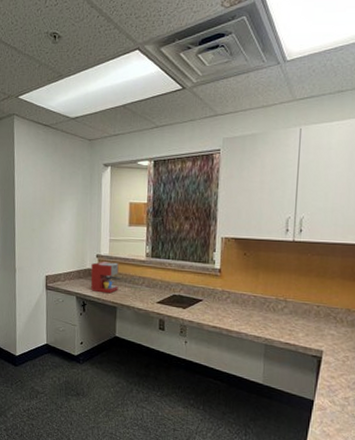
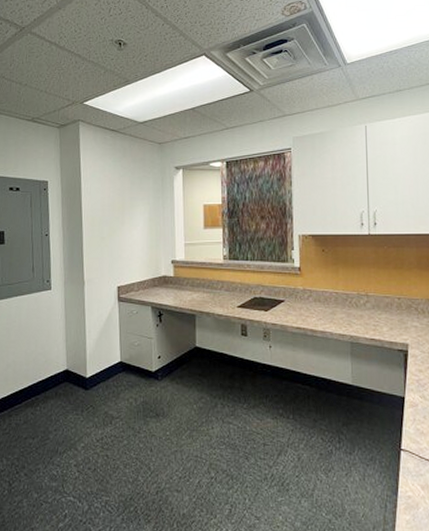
coffee maker: present [90,261,121,294] -> none [166,267,198,301]

